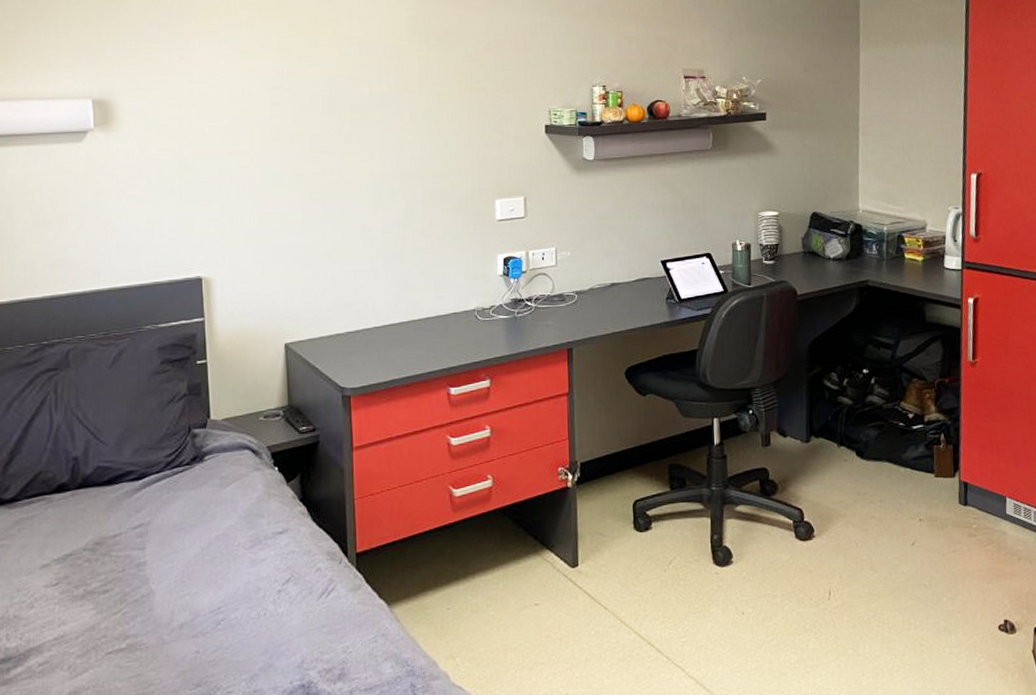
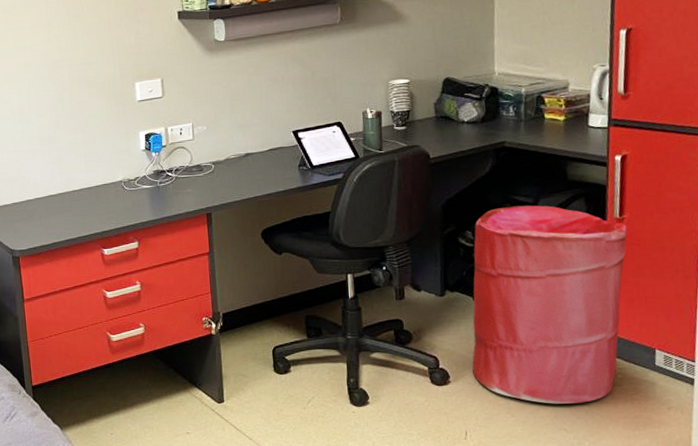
laundry hamper: none [836,347,980,558] -> present [472,205,627,404]

